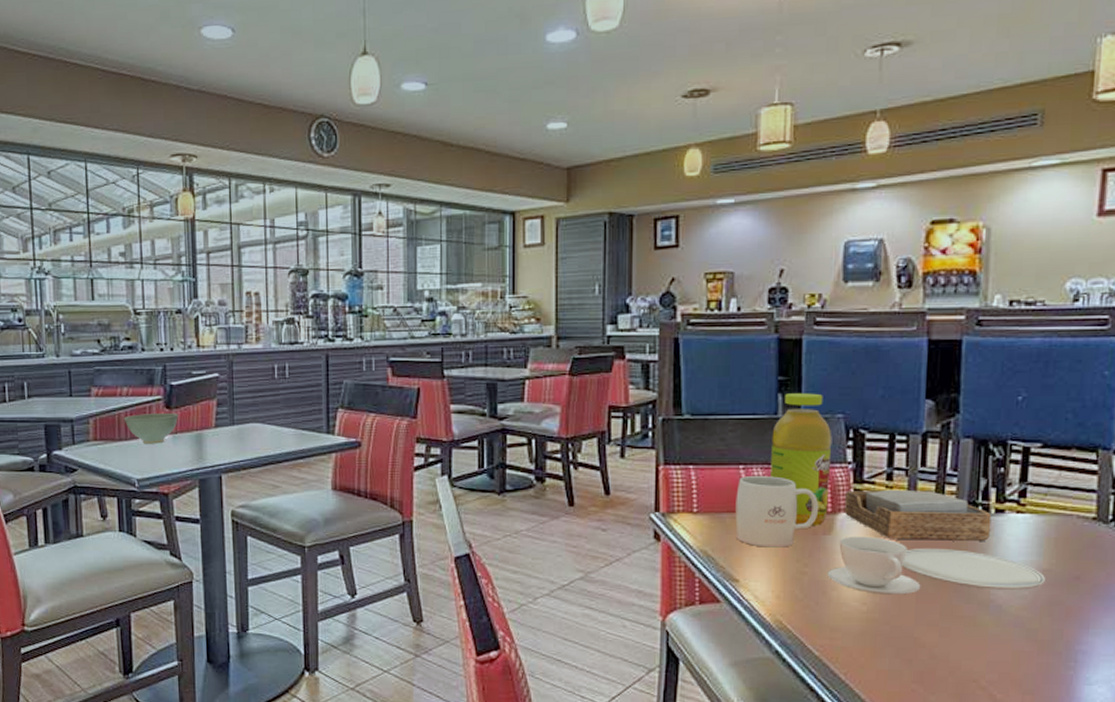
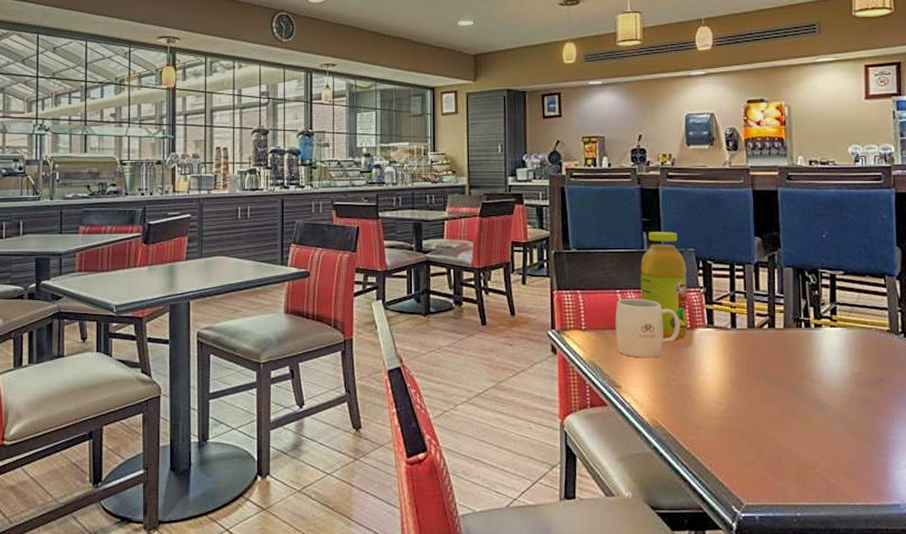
bowl: present [123,412,179,444] -> none [106,247,155,274]
teacup: present [827,536,921,595] -> none [690,347,764,396]
napkin holder: present [843,489,992,541] -> none [699,309,813,350]
plate: present [902,548,1047,590] -> none [748,356,858,390]

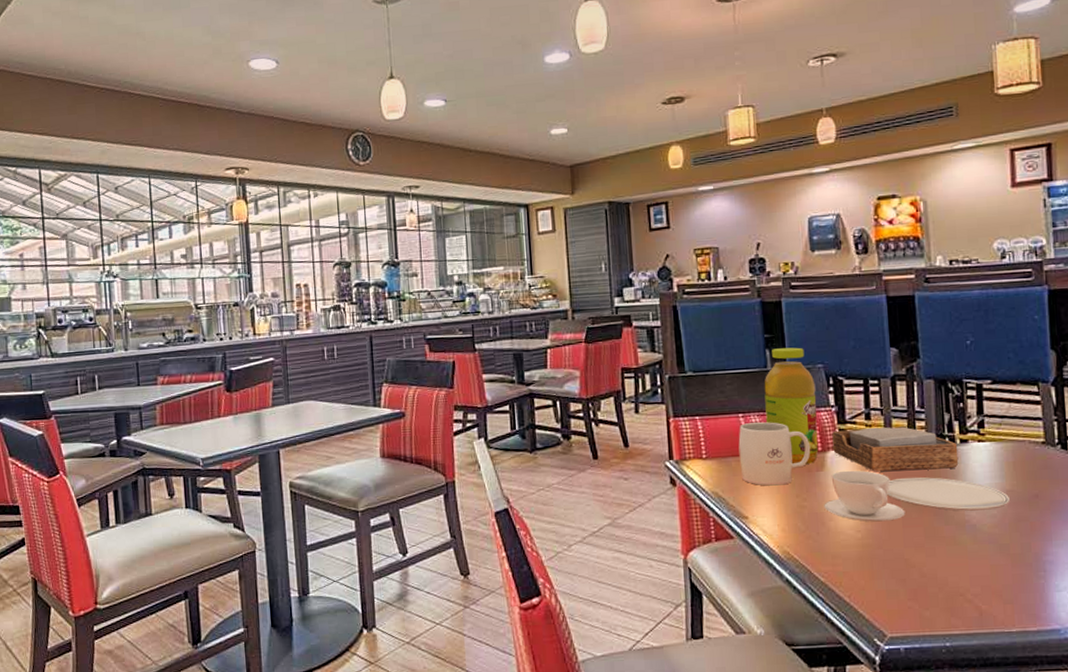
teacup: none [690,347,764,396] -> present [824,470,905,522]
napkin holder: none [699,309,813,350] -> present [832,426,959,471]
plate: none [748,356,858,390] -> present [887,477,1011,511]

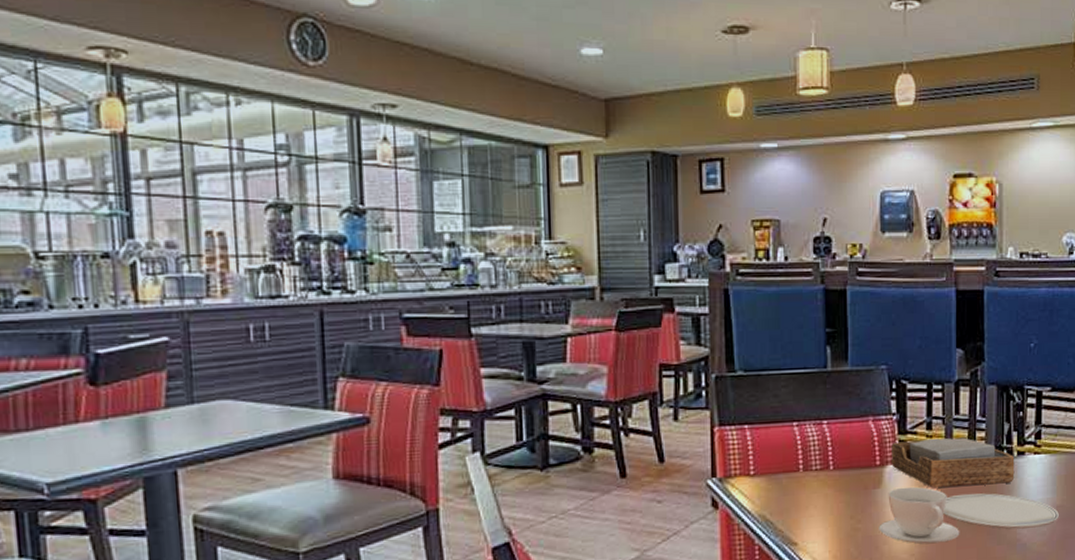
mug: present [738,422,811,486] -> none [791,432,869,507]
fruit juice: present [764,347,819,465] -> none [822,345,878,481]

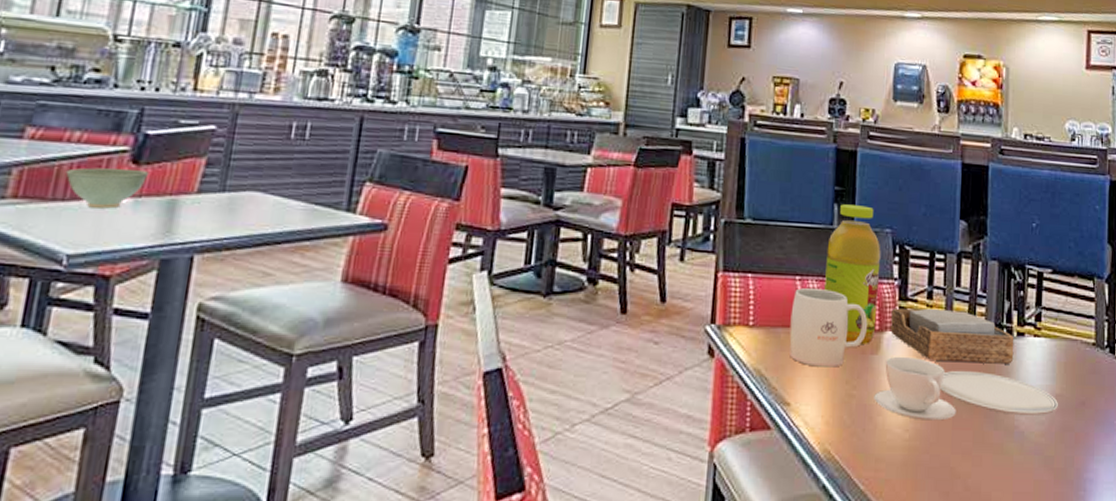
bowl: none [22,390,111,435] -> present [65,167,150,209]
mug: none [791,432,869,507] -> present [788,288,868,368]
fruit juice: none [822,345,878,481] -> present [824,204,881,344]

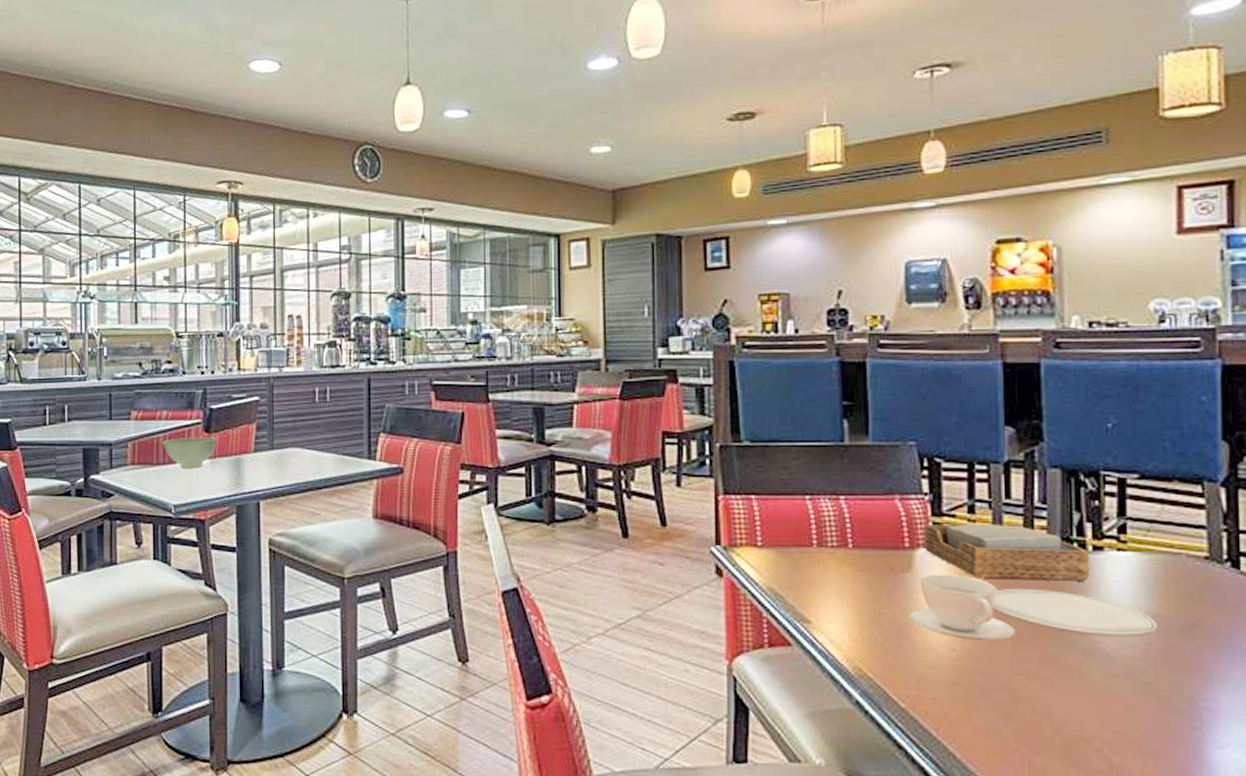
mug: present [788,288,868,368] -> none [803,507,895,586]
fruit juice: present [824,204,881,344] -> none [839,419,906,562]

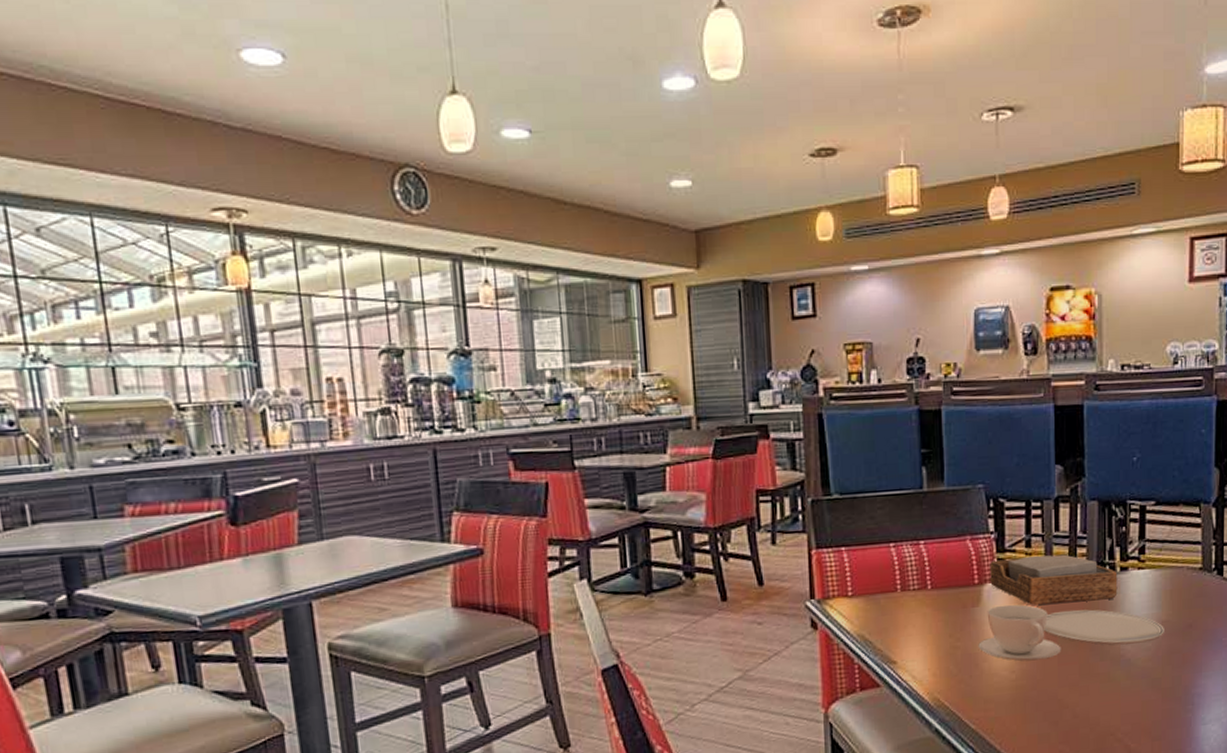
bowl: present [162,436,218,469] -> none [173,530,250,572]

